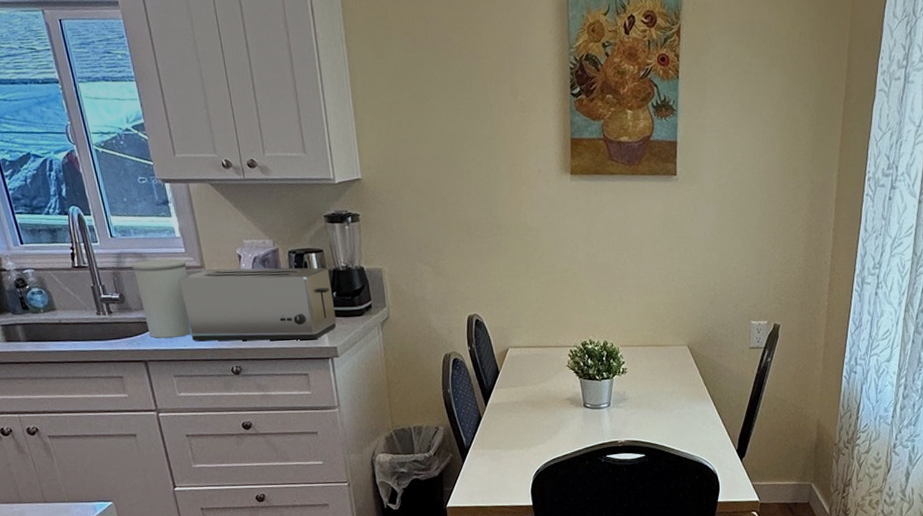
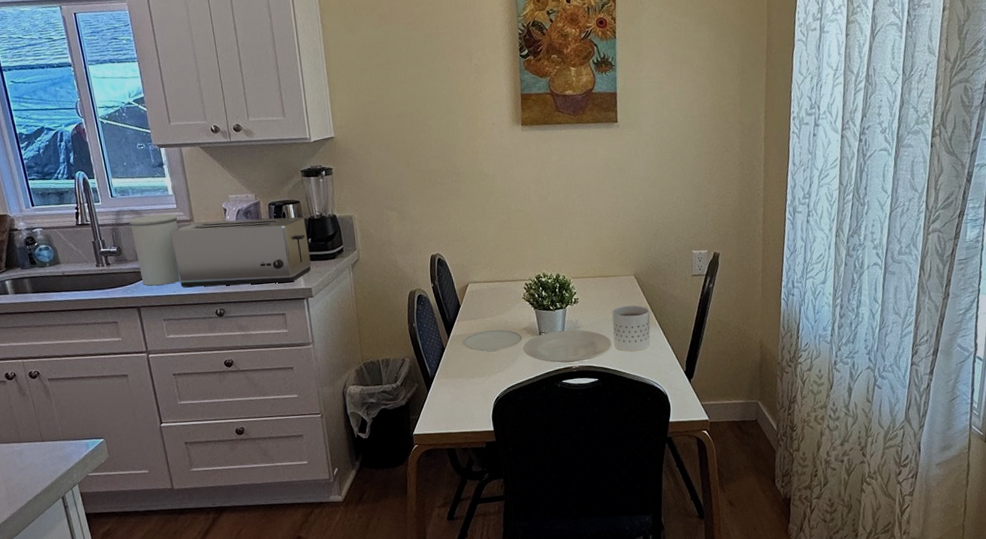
plate: none [501,399,566,422] -> present [463,329,523,352]
plate: none [566,401,661,437] -> present [523,329,612,364]
mug: none [662,377,703,428] -> present [612,305,651,352]

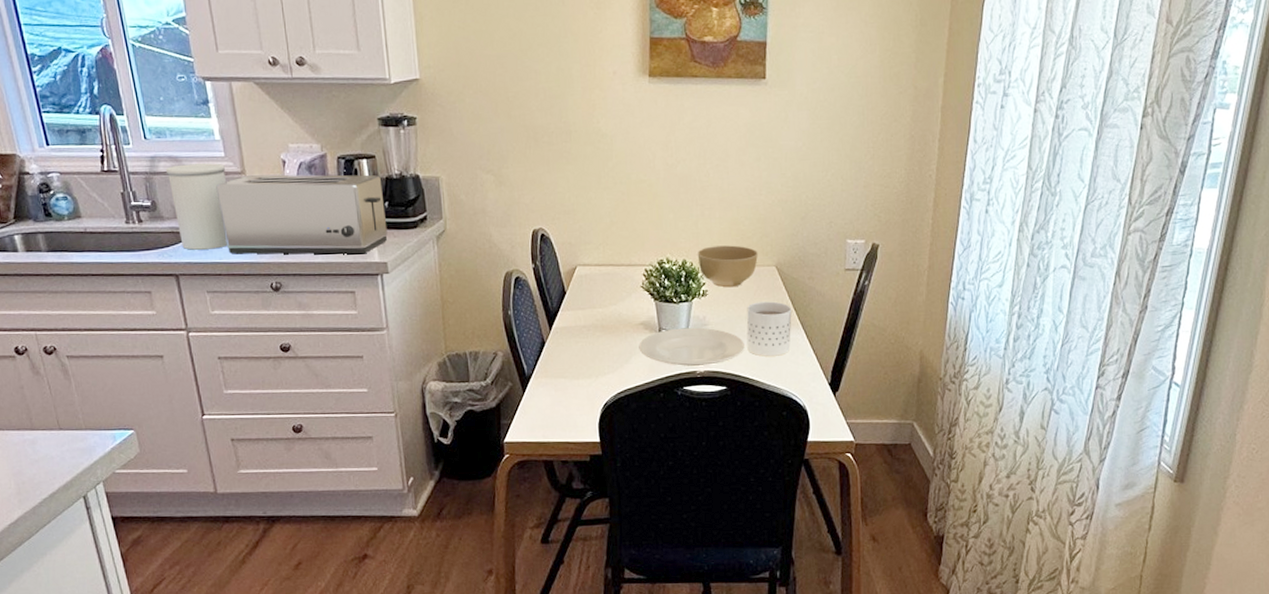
plate: present [463,329,523,352] -> none [567,323,639,348]
bowl: none [568,260,620,295] -> present [697,245,759,288]

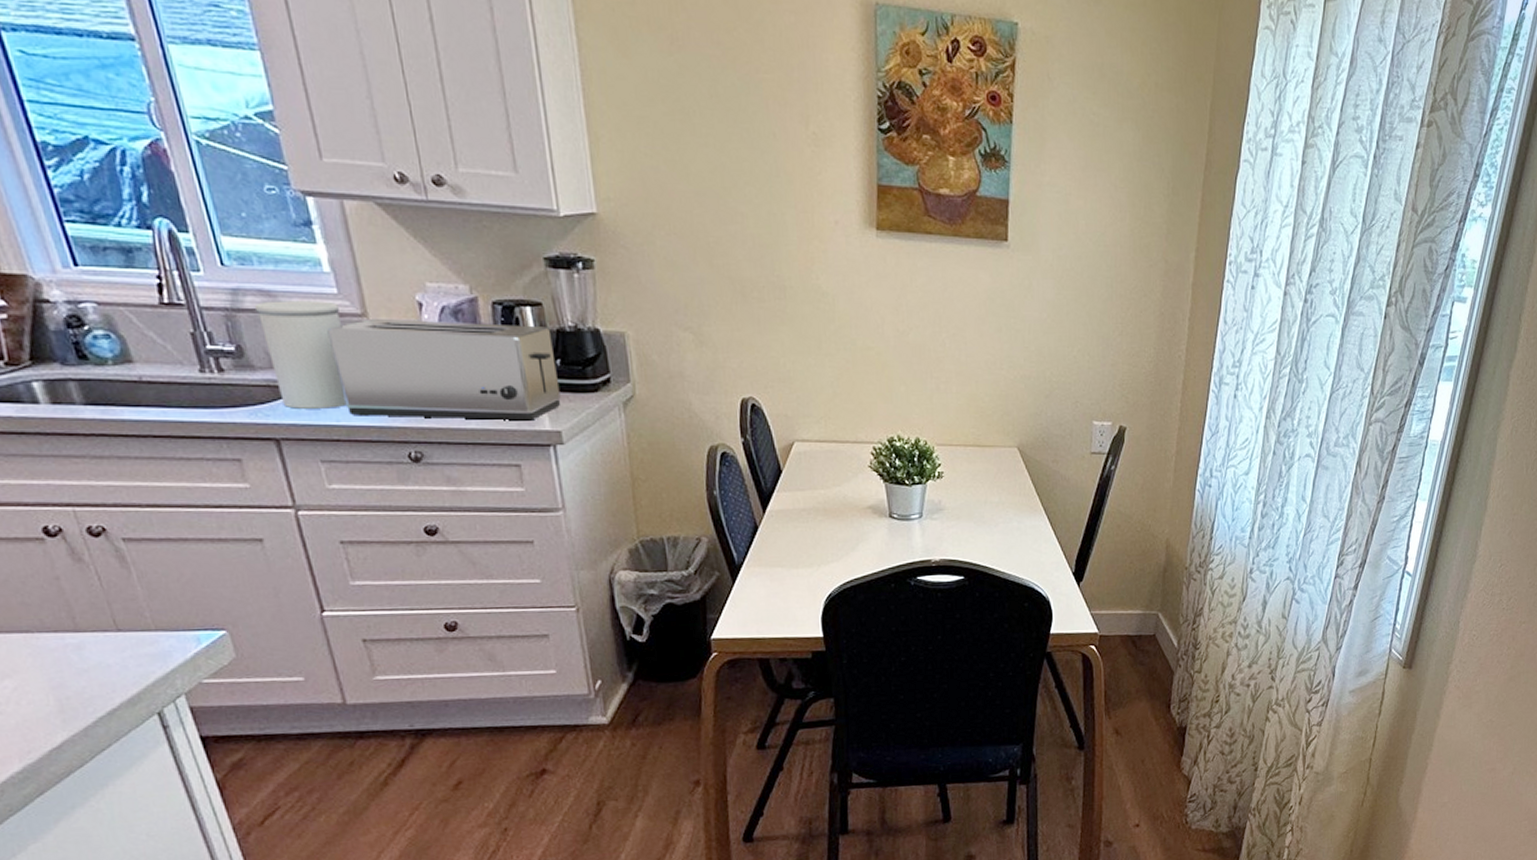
plate: present [639,327,745,367] -> none [866,512,984,555]
bowl: present [697,245,759,288] -> none [932,423,1000,470]
mug: present [746,301,792,358] -> none [985,485,1035,545]

